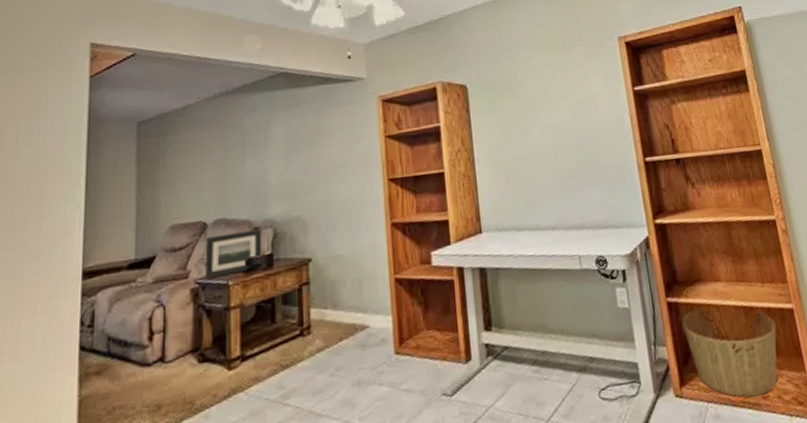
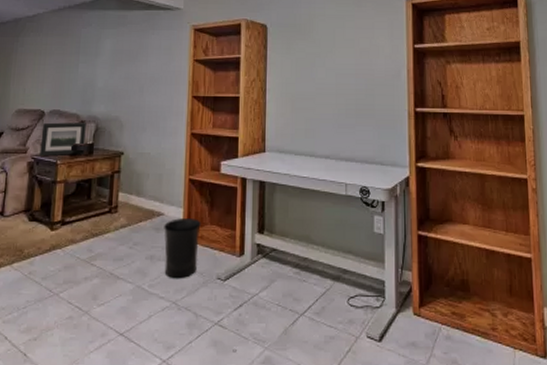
waste bin: none [370,325,416,405] -> present [164,218,201,279]
basket: present [681,306,778,398] -> none [428,243,513,327]

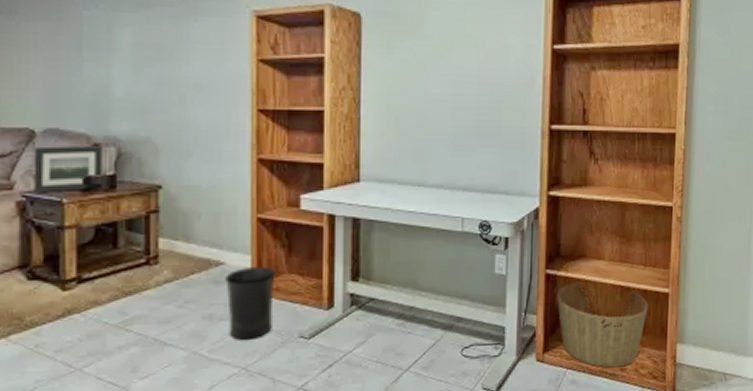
basket: none [428,243,513,327] -> present [556,282,648,368]

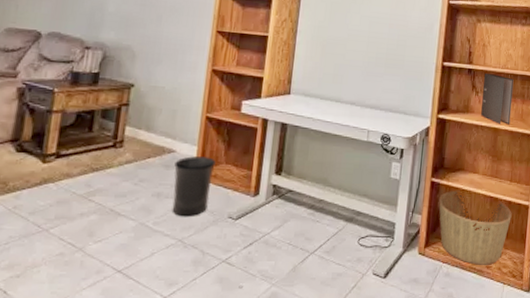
picture frame: present [33,146,103,193] -> none [32,45,92,83]
binder: none [603,135,643,197] -> present [481,73,514,125]

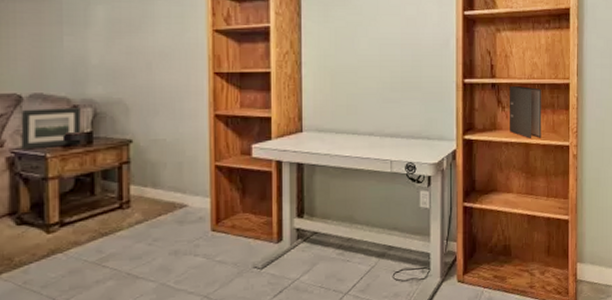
picture frame: none [32,45,92,83] -> present [21,108,81,150]
waste bin: present [172,156,216,217] -> none [188,207,232,273]
basket: present [438,190,512,265] -> none [473,212,552,286]

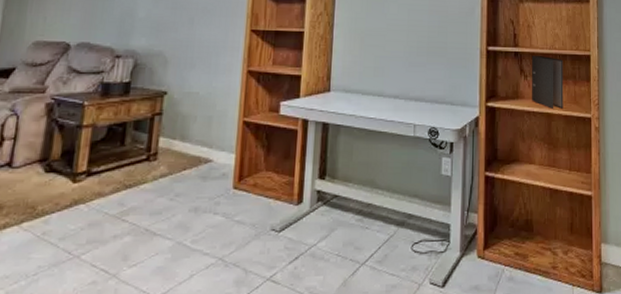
picture frame: present [21,108,81,150] -> none [61,57,123,97]

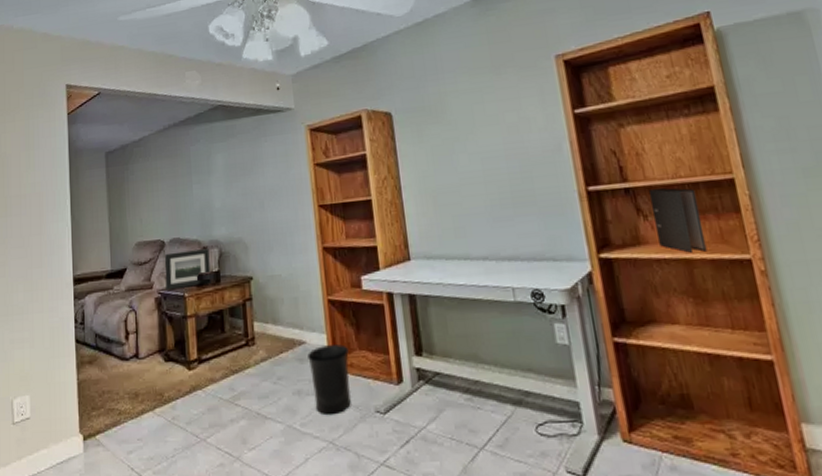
picture frame: none [61,57,123,97] -> present [164,249,211,291]
waste bin: none [210,165,255,233] -> present [307,344,351,416]

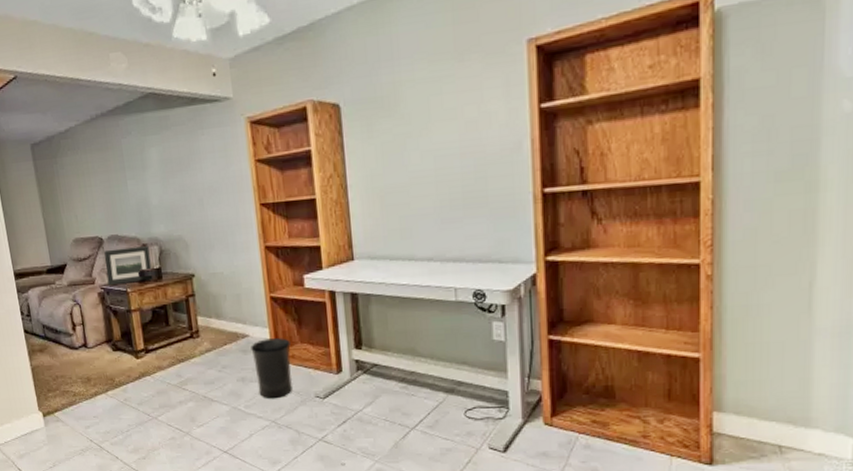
binder: present [648,188,708,253] -> none [607,190,657,257]

